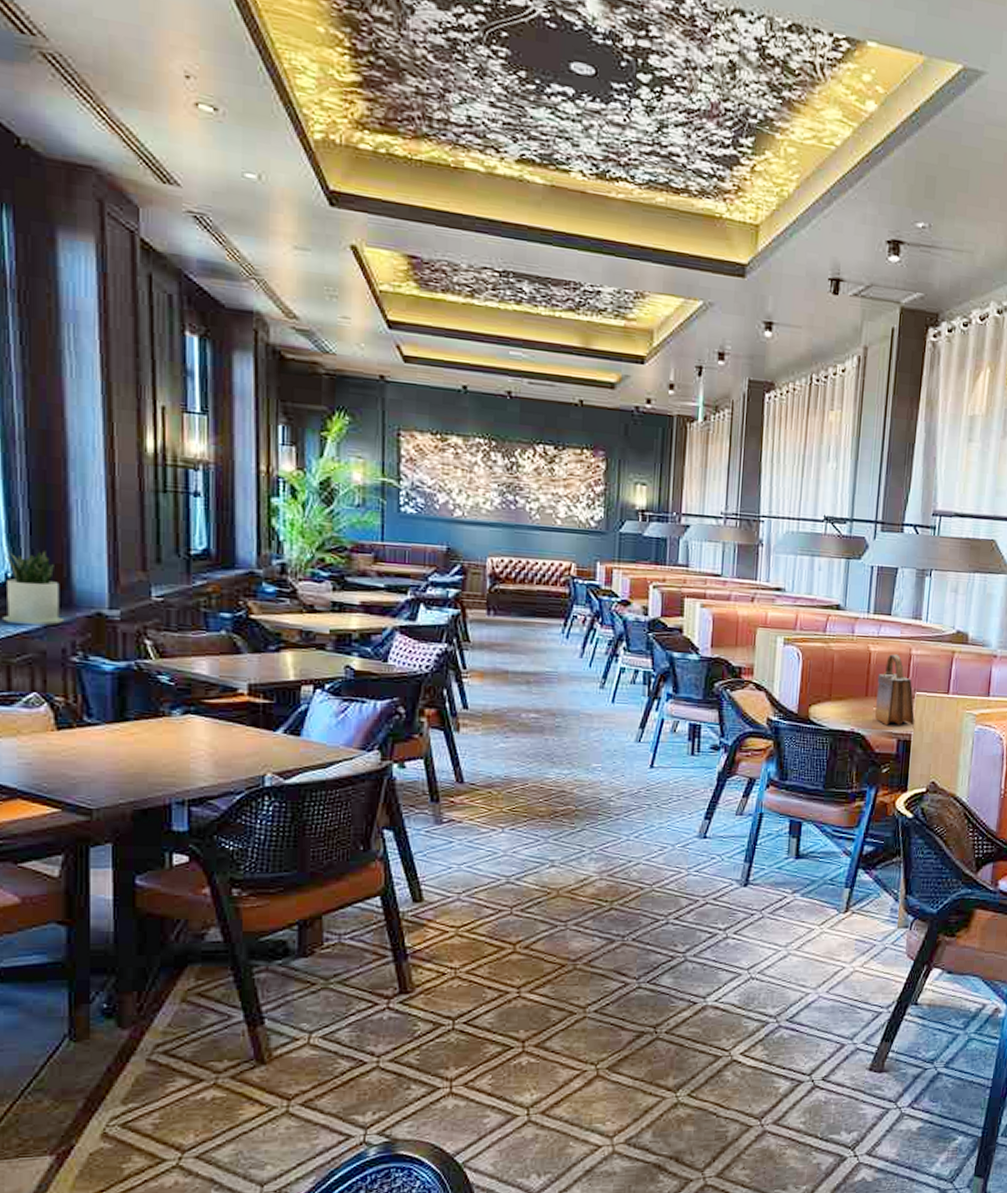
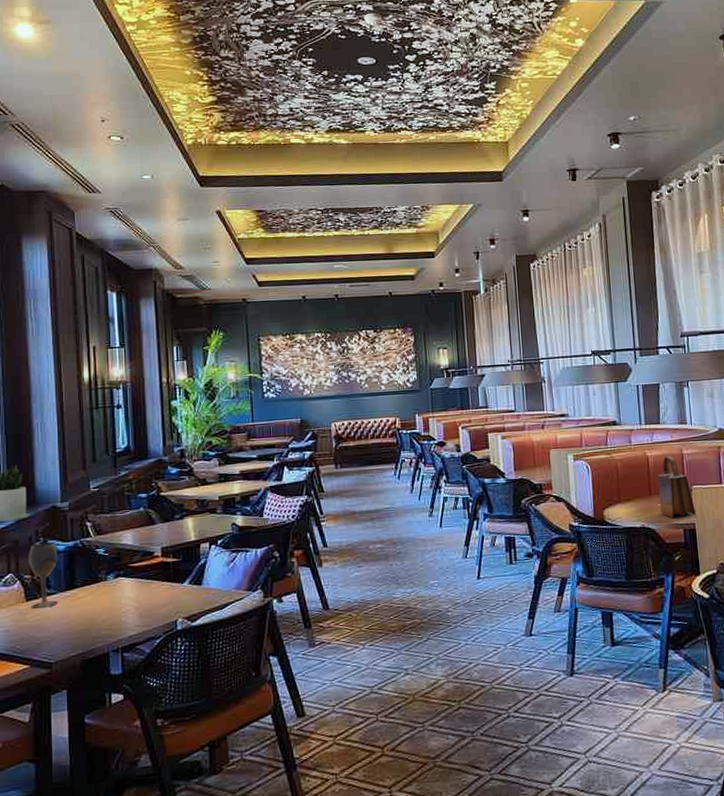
wine glass: none [61,658,104,741] -> present [29,543,58,609]

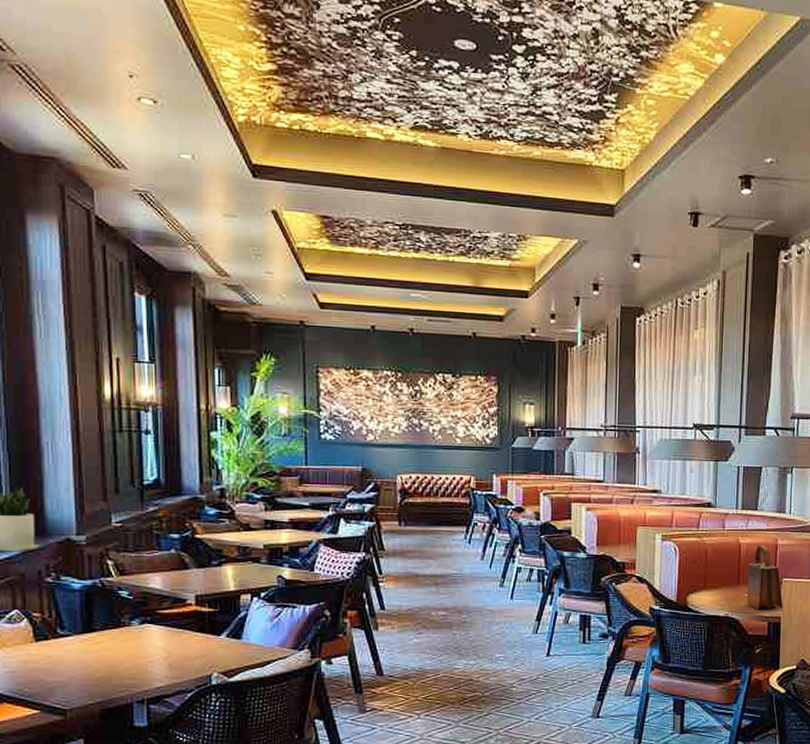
wine glass: present [29,543,58,609] -> none [38,579,73,650]

